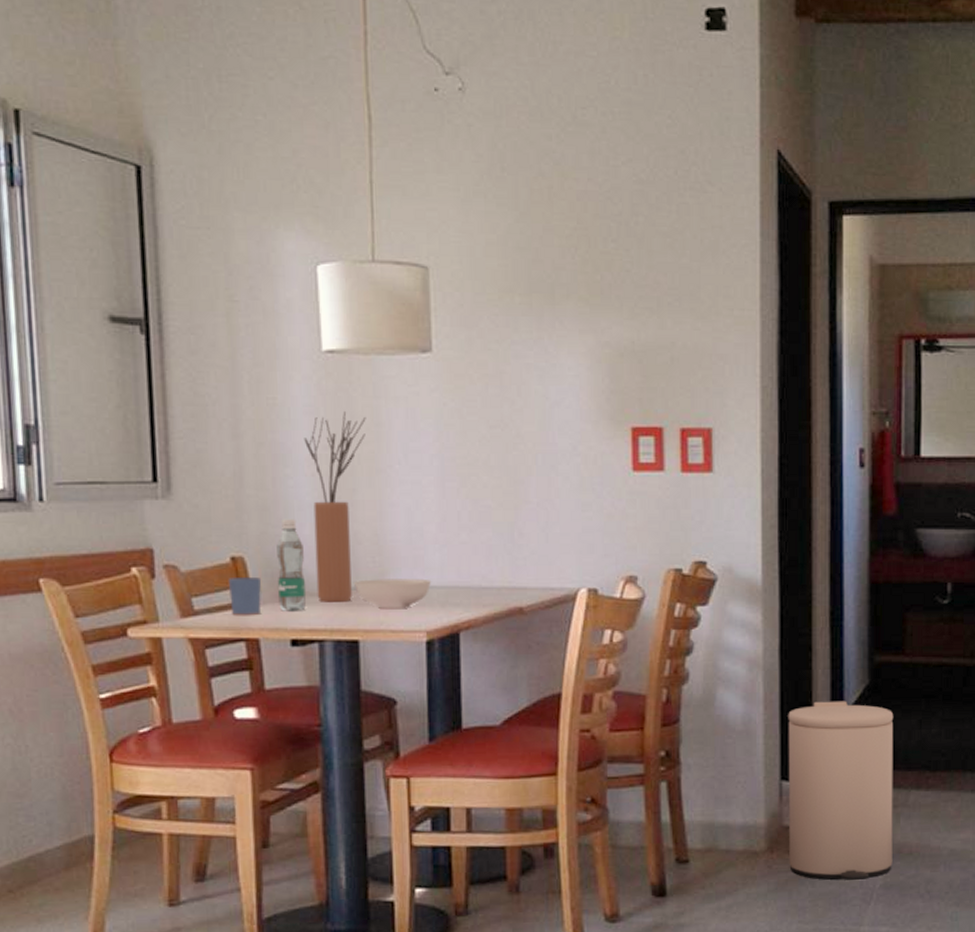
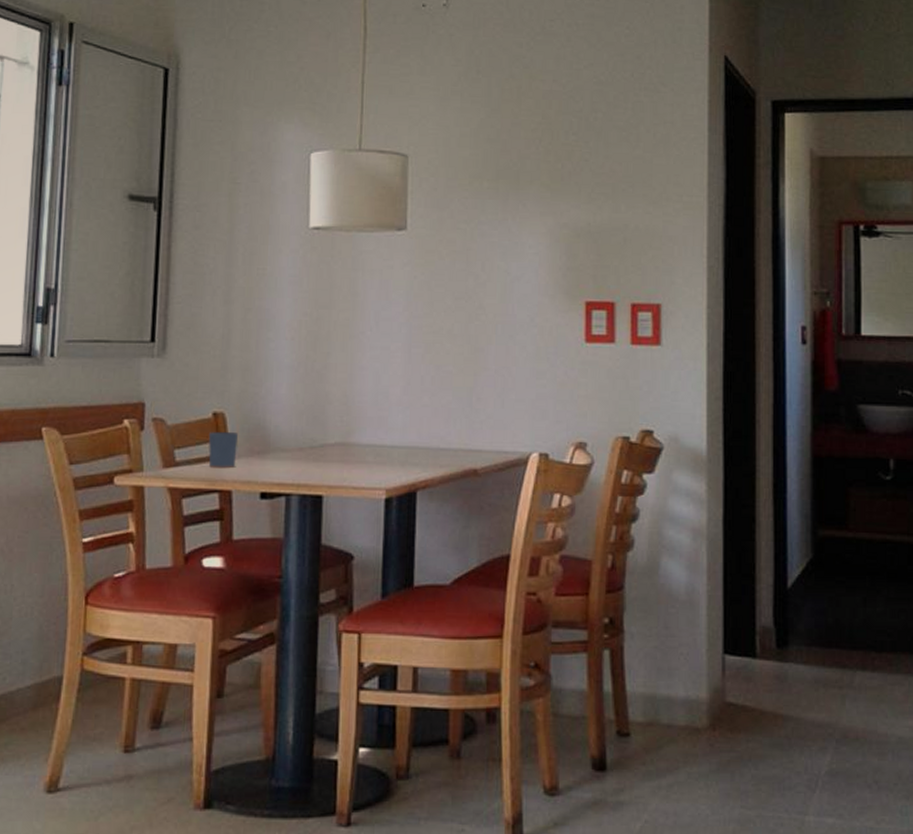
bottle: present [275,519,307,611] -> none [251,378,279,466]
vase: present [303,412,366,602] -> none [287,282,344,458]
bowl: present [354,578,432,608] -> none [322,437,394,466]
pedal bin: present [788,701,894,880] -> none [731,574,838,764]

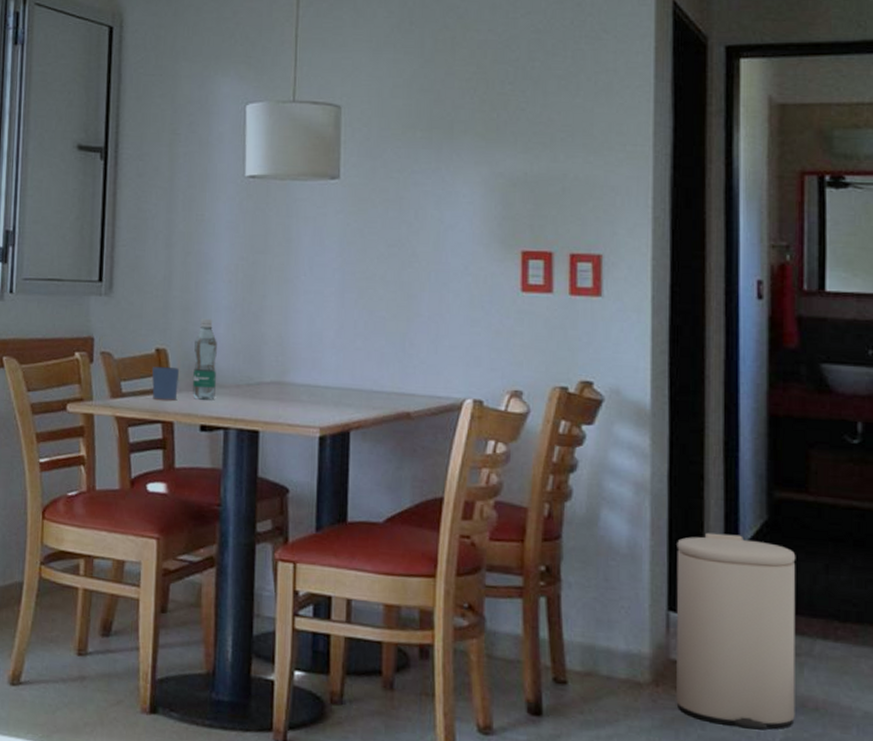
bottle: none [251,378,279,466] -> present [192,318,217,400]
pedal bin: none [731,574,838,764] -> present [676,532,796,731]

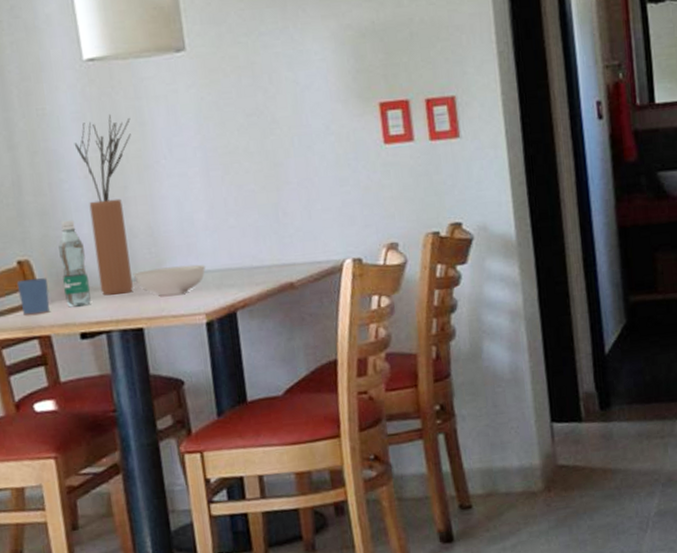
vase: none [224,228,279,395] -> present [74,115,133,296]
bowl: none [259,376,328,405] -> present [134,264,206,296]
pedal bin: present [676,532,796,731] -> none [552,341,665,513]

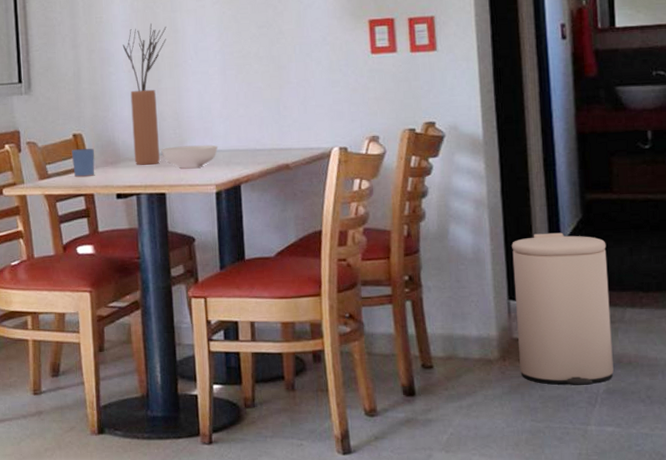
bottle: present [57,220,91,308] -> none [104,104,127,173]
pedal bin: none [552,341,665,513] -> present [512,232,614,385]

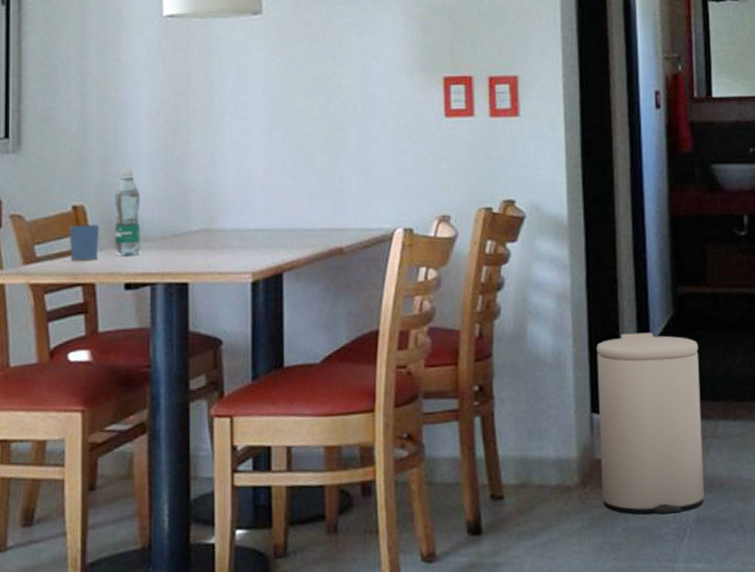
bottle: none [104,104,127,173] -> present [114,169,141,256]
vase: present [122,23,167,165] -> none [144,70,201,247]
bowl: present [161,144,219,168] -> none [186,222,258,252]

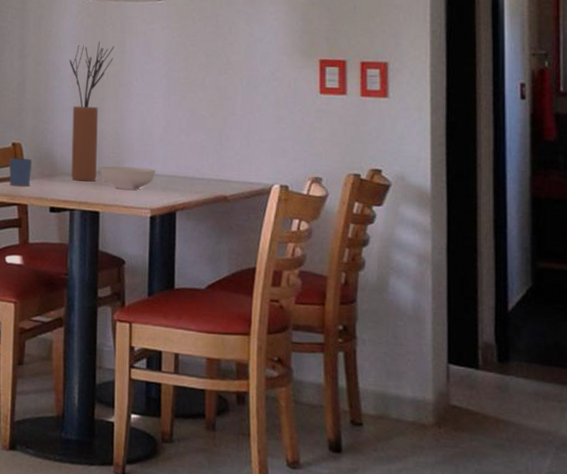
bottle: present [114,169,141,256] -> none [42,117,64,186]
vase: none [144,70,201,247] -> present [69,42,115,182]
bowl: none [186,222,258,252] -> present [99,166,157,190]
pedal bin: present [596,332,704,515] -> none [455,297,558,466]

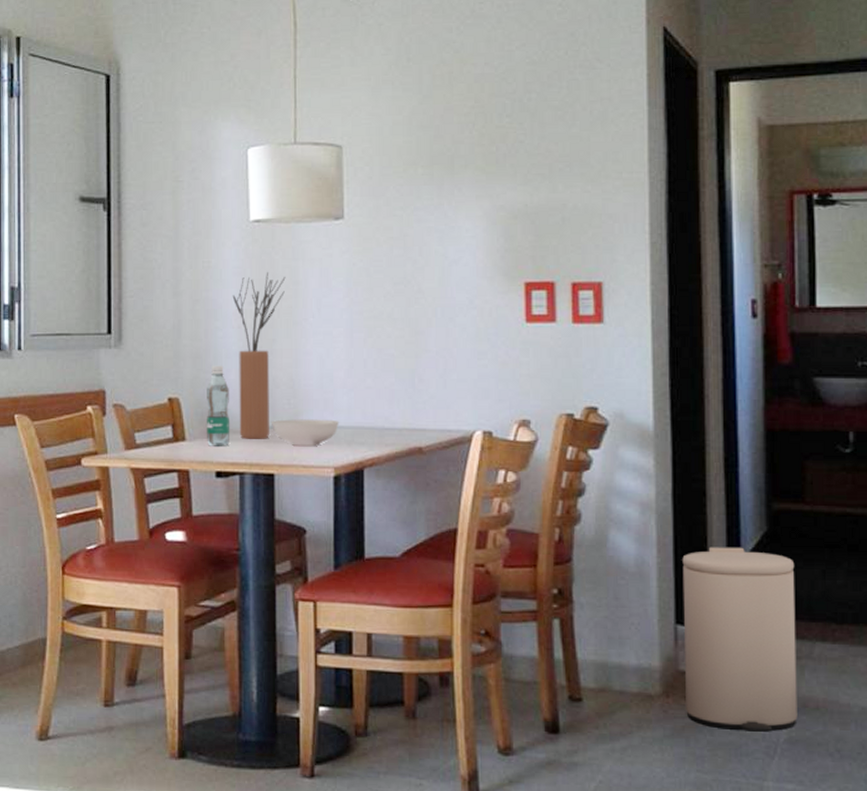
mug: present [9,158,31,187] -> none [165,415,192,450]
bottle: none [42,117,64,186] -> present [205,365,231,446]
pedal bin: none [455,297,558,466] -> present [682,547,798,732]

